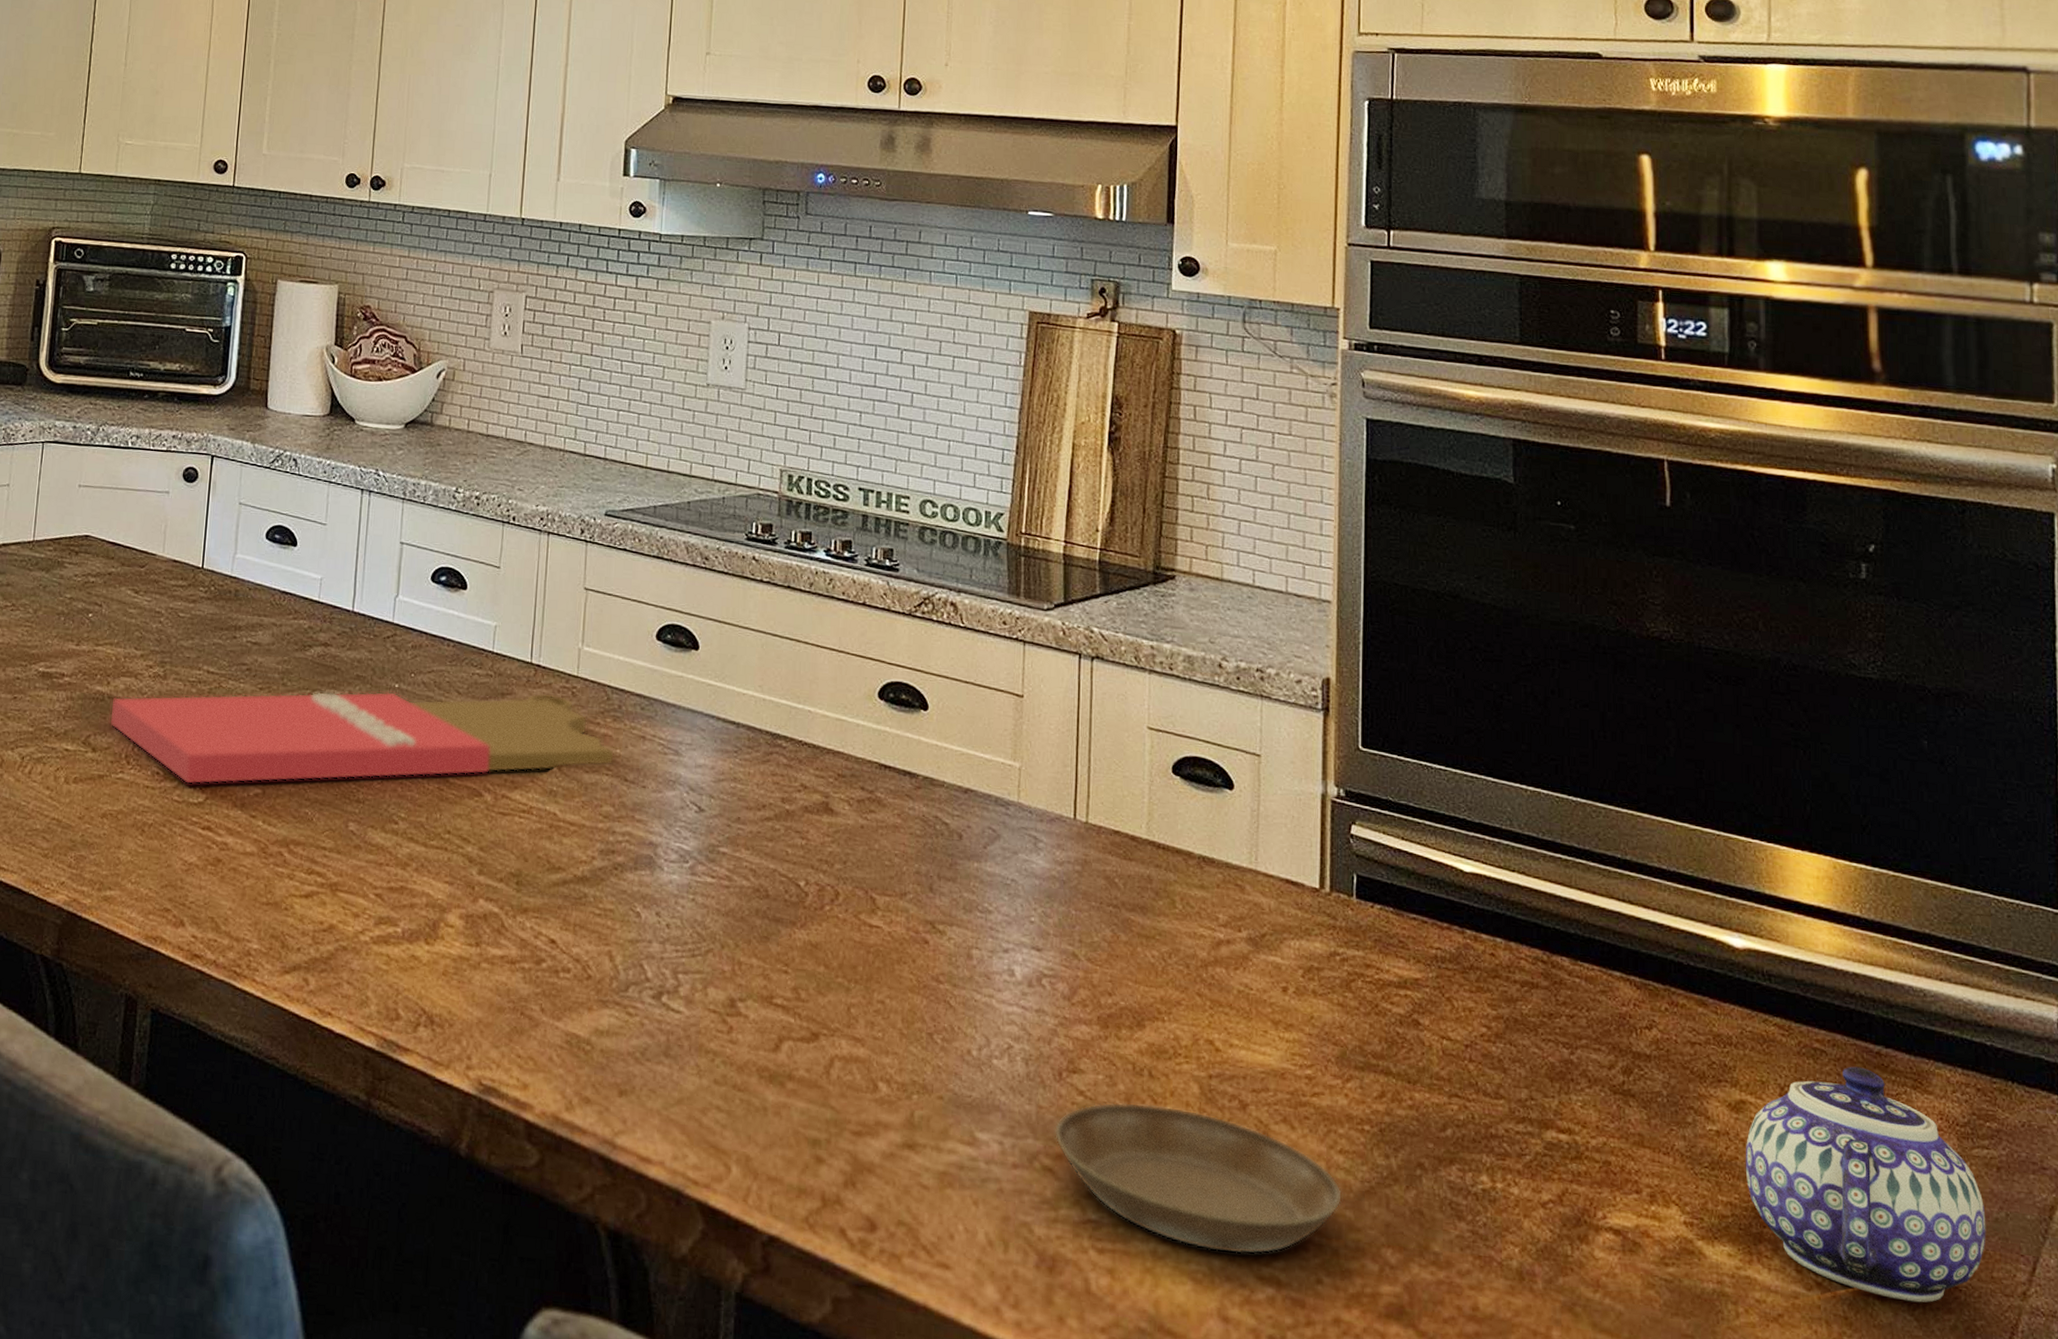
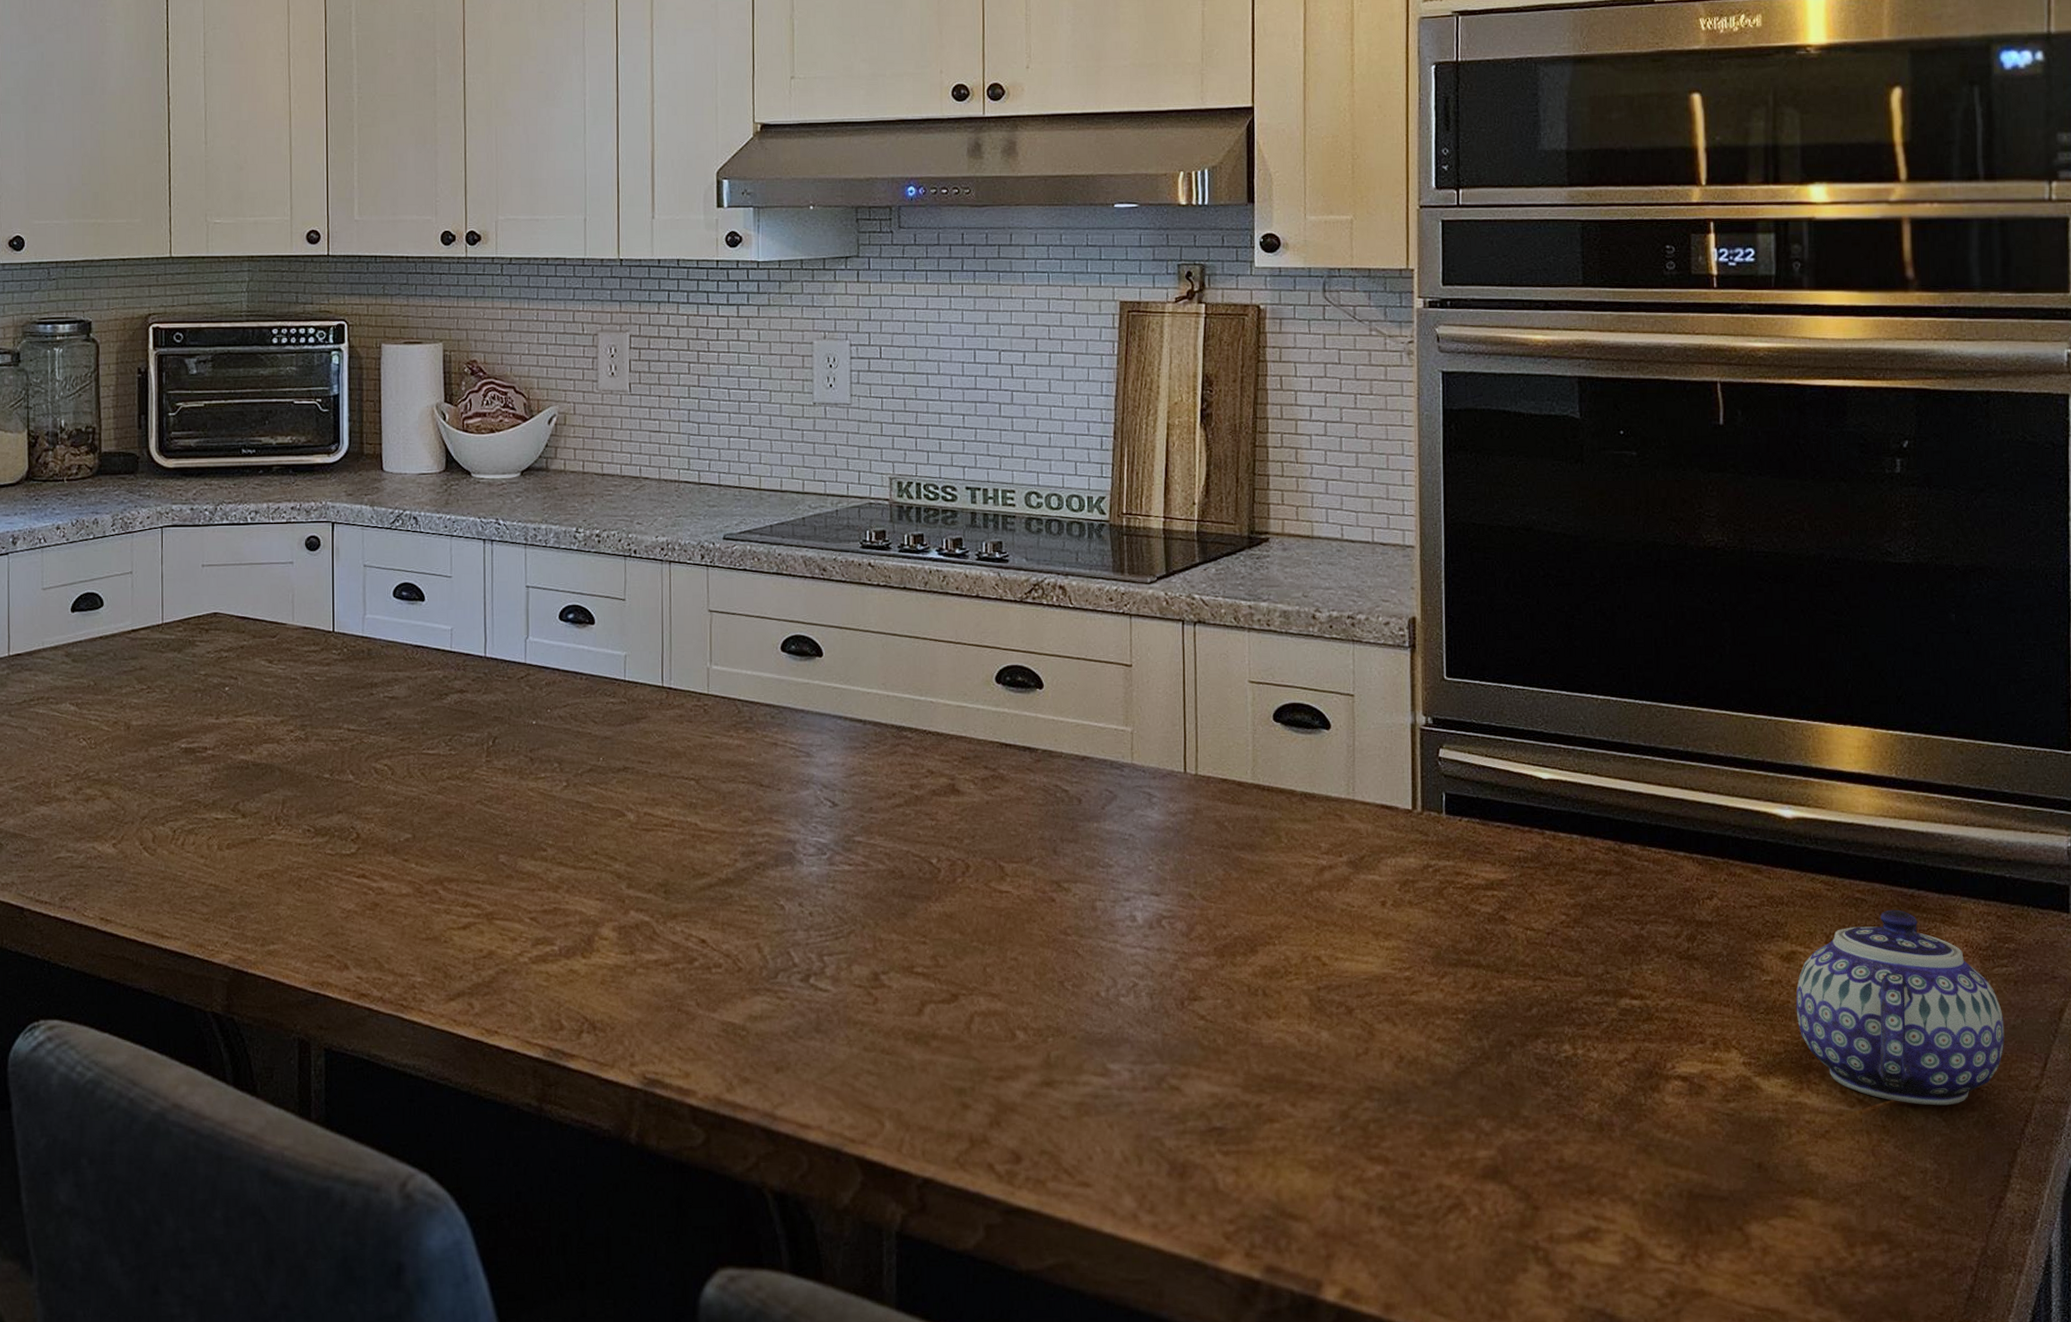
cutting board: present [109,691,615,785] -> none [255,714,749,838]
saucer: present [1054,1102,1343,1255] -> none [1179,1019,1441,1141]

